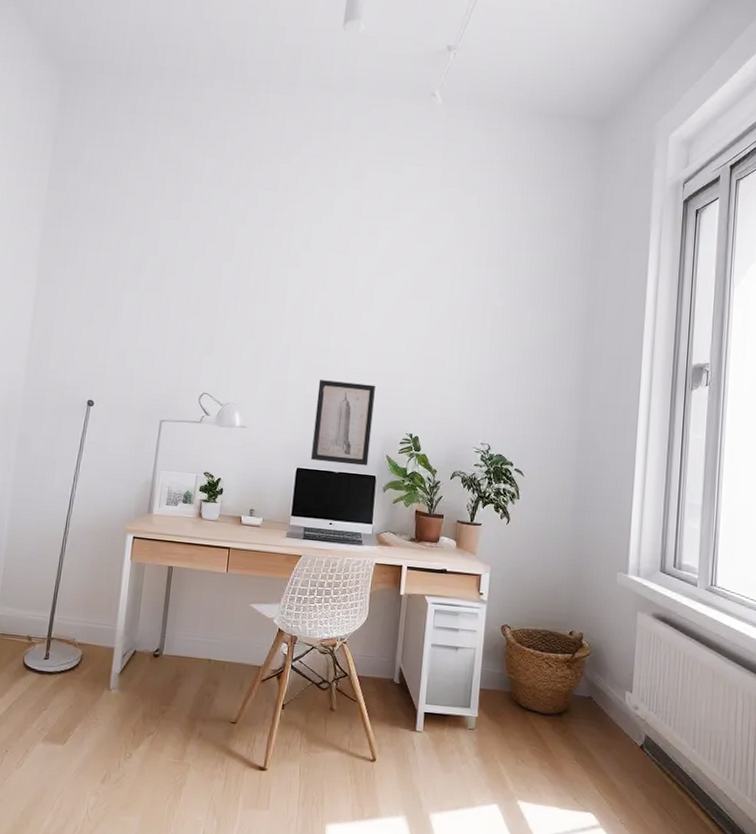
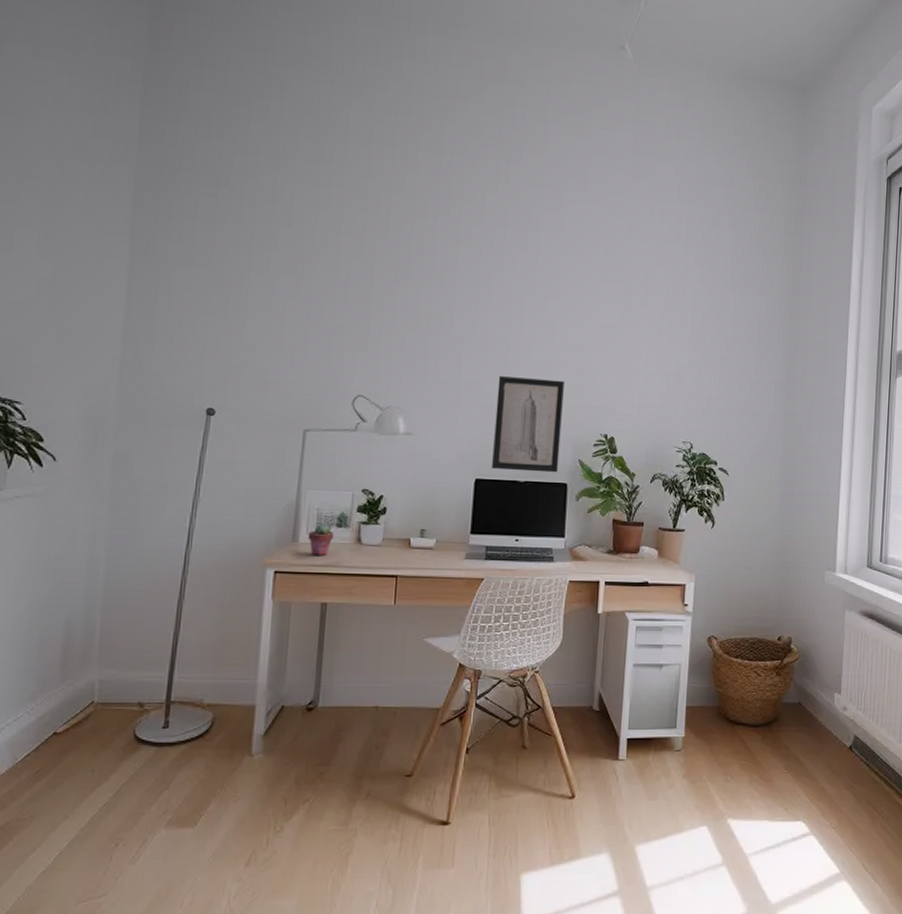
potted succulent: none [160,500,181,527] -> present [307,524,334,556]

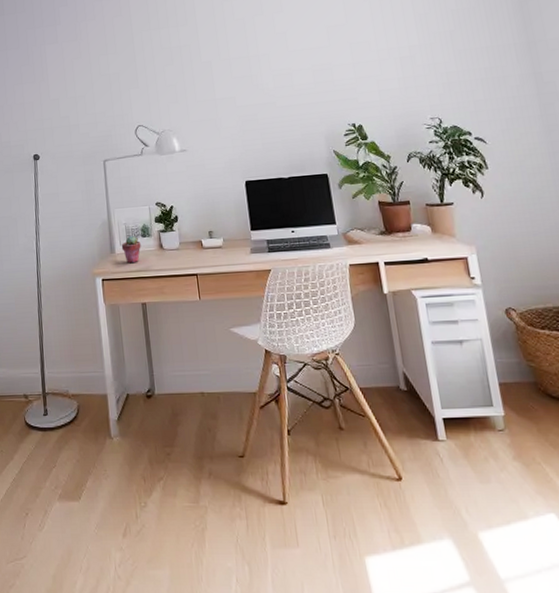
wall art: present [492,376,564,473] -> none [247,82,317,170]

